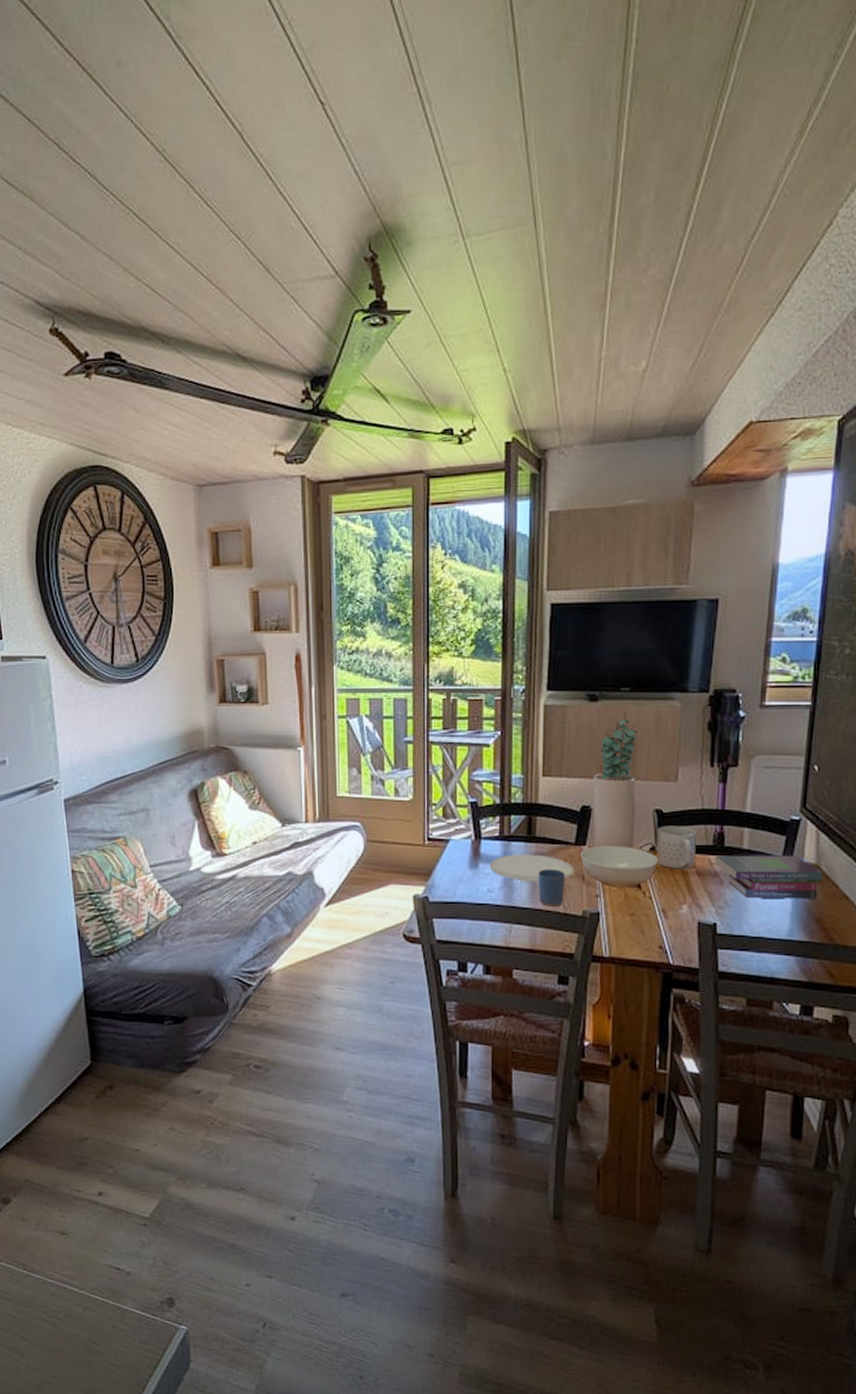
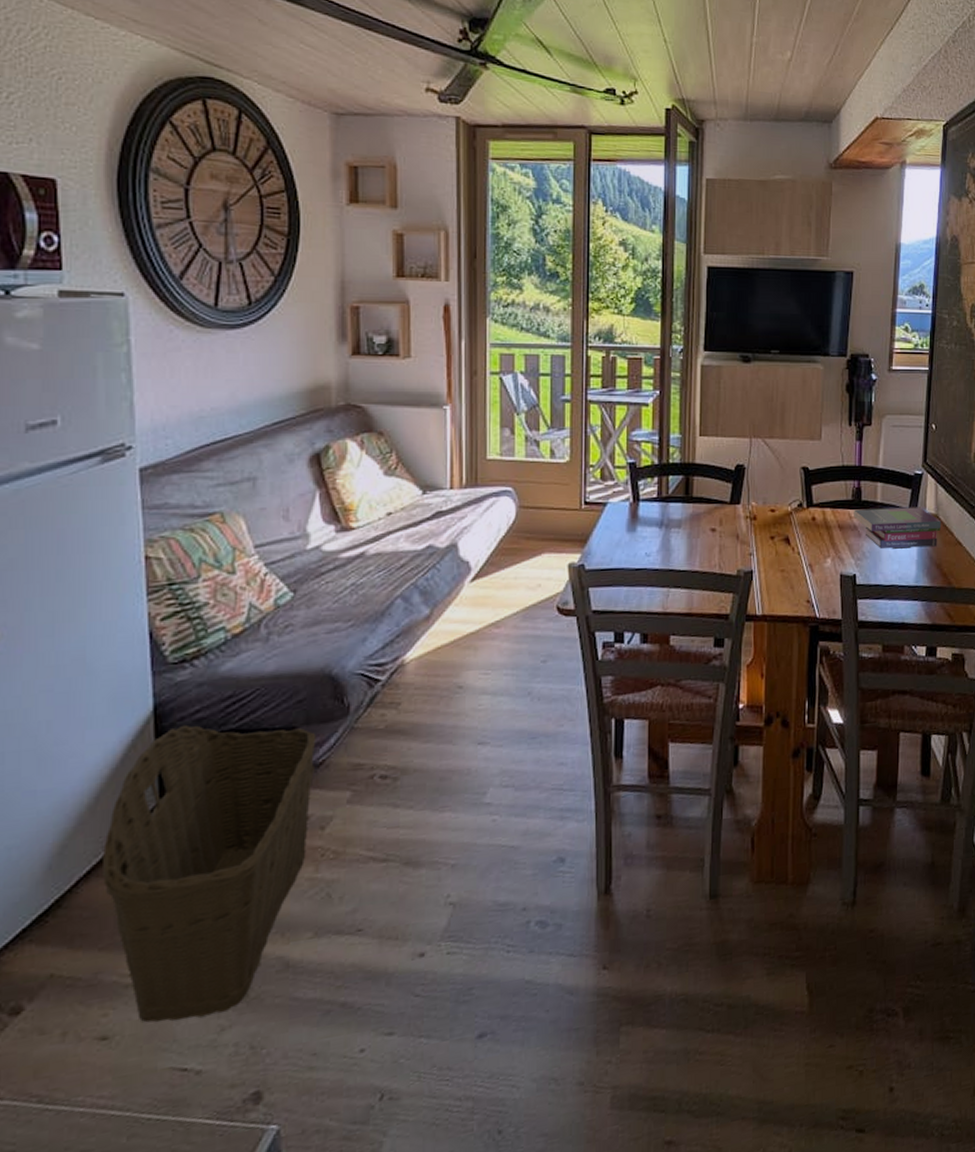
wicker basket: none [55,1005,204,1232] -> present [103,724,316,1023]
plate: present [489,854,574,883] -> none [647,514,729,544]
mug: present [538,869,565,907] -> none [695,529,721,568]
bowl: present [580,845,659,889] -> none [734,503,805,546]
vase: present [591,712,637,848] -> none [745,373,786,507]
mug: present [657,826,698,869] -> none [804,482,839,524]

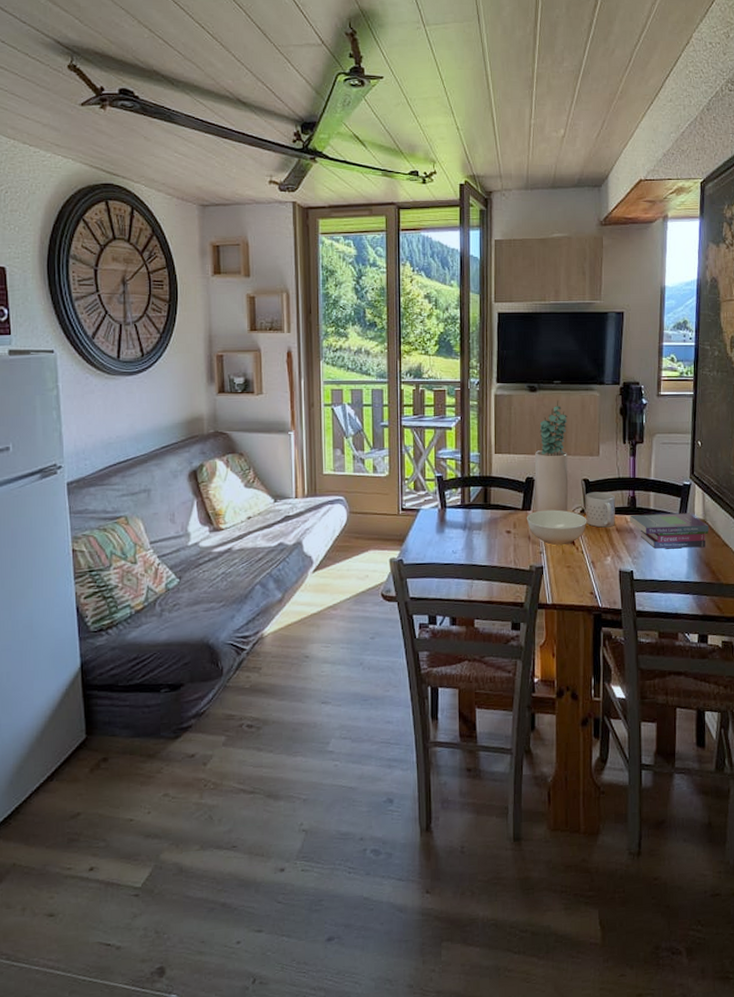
wicker basket: present [103,724,316,1023] -> none [48,679,199,907]
bowl: none [734,503,805,546] -> present [526,509,587,546]
vase: none [745,373,786,507] -> present [534,400,568,513]
mug: none [804,482,839,524] -> present [586,492,616,528]

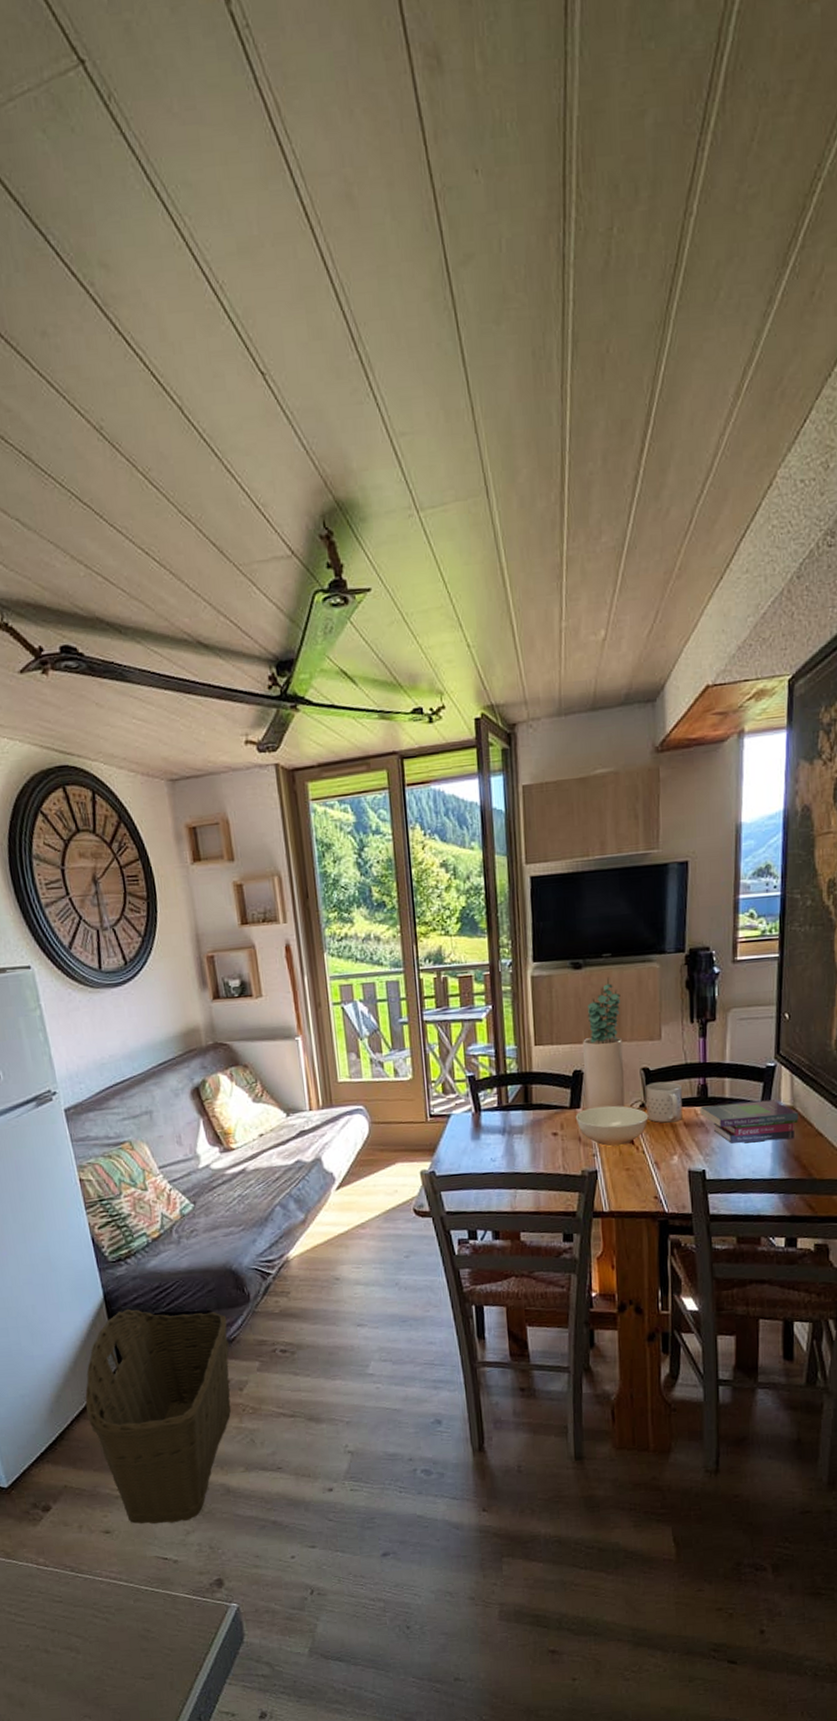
wicker basket: none [48,679,199,907] -> present [85,1308,231,1524]

